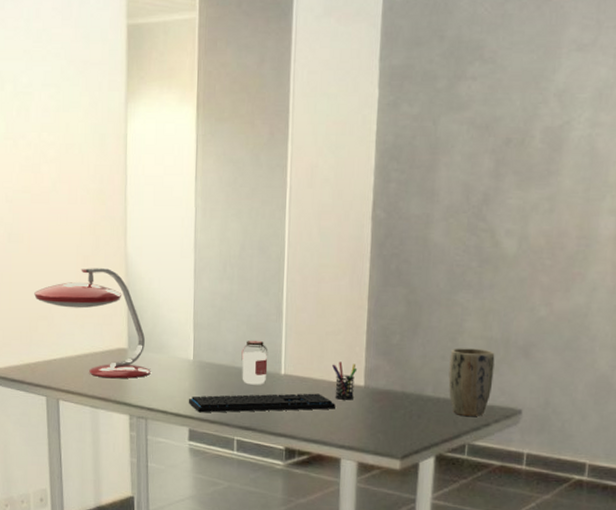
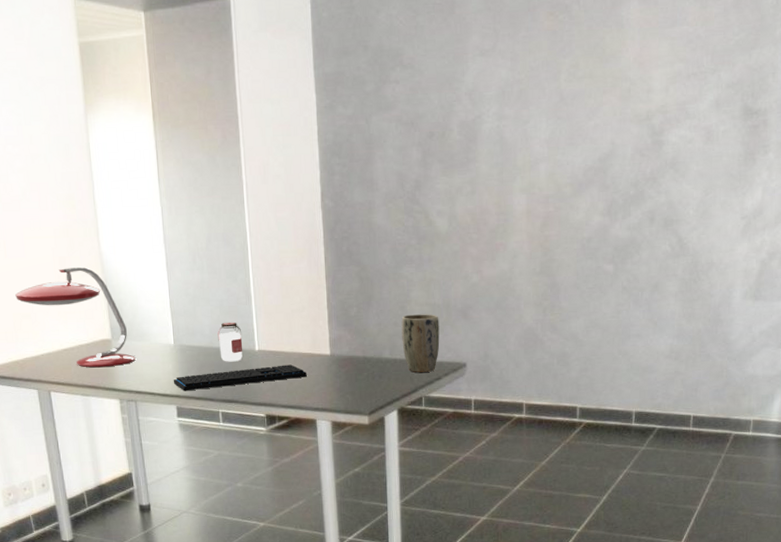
pen holder: present [331,361,358,400] -> none [299,335,323,368]

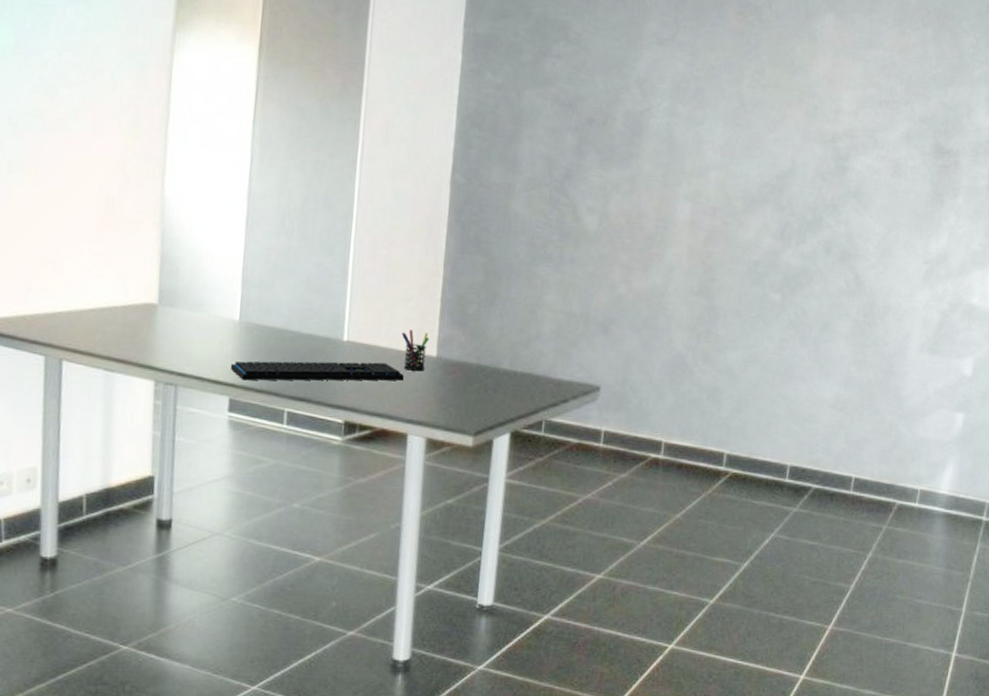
desk lamp: present [15,267,136,368] -> none [38,209,186,339]
jar: present [217,322,243,362] -> none [297,301,330,352]
pen holder: none [299,335,323,368] -> present [401,330,430,371]
plant pot: present [401,314,440,372] -> none [526,321,575,392]

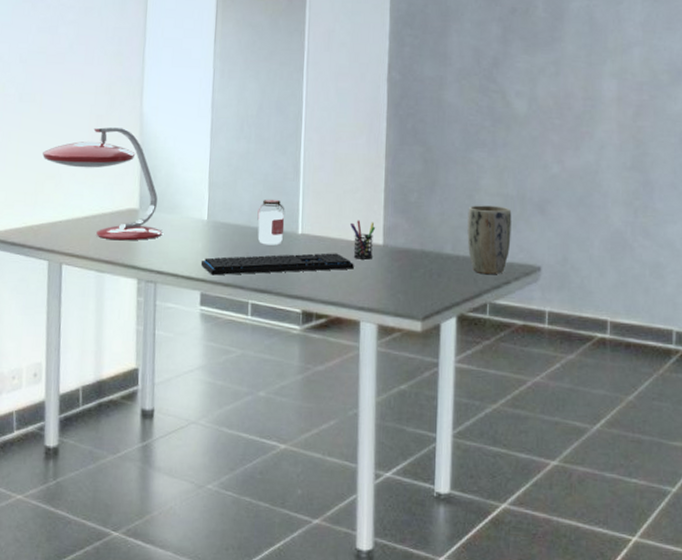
desk lamp: none [38,209,186,339] -> present [43,127,162,241]
jar: none [297,301,330,352] -> present [257,199,285,245]
plant pot: none [526,321,575,392] -> present [467,205,512,274]

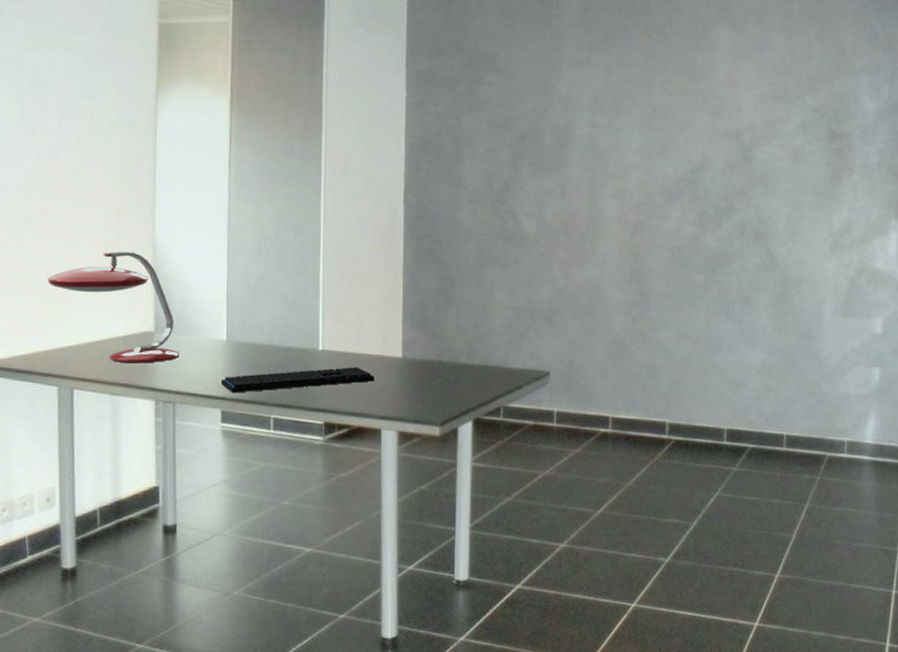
jar: present [257,199,285,245] -> none [277,318,306,362]
pen holder: present [349,220,376,260] -> none [369,335,395,372]
plant pot: present [467,205,512,274] -> none [482,318,523,380]

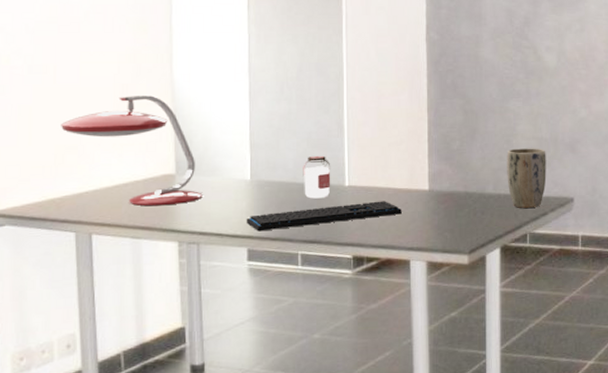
jar: none [277,318,306,362] -> present [303,155,331,199]
plant pot: none [482,318,523,380] -> present [507,148,547,208]

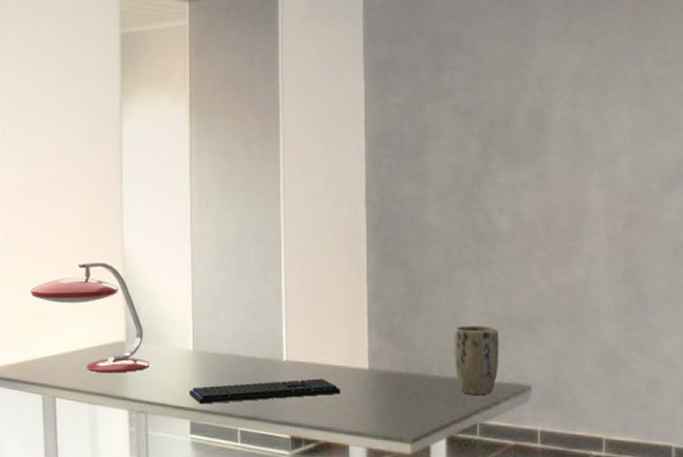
jar: present [303,155,331,199] -> none [242,327,269,373]

